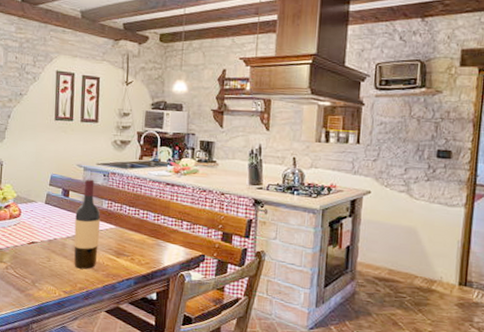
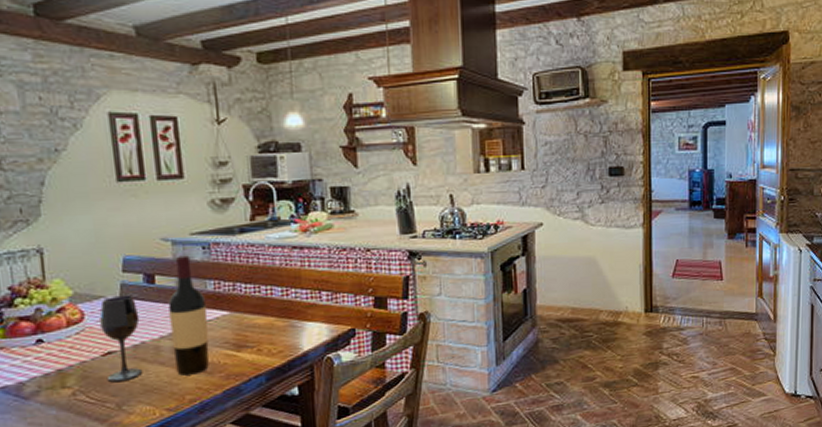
wine glass: none [28,202,56,265] -> present [99,294,143,383]

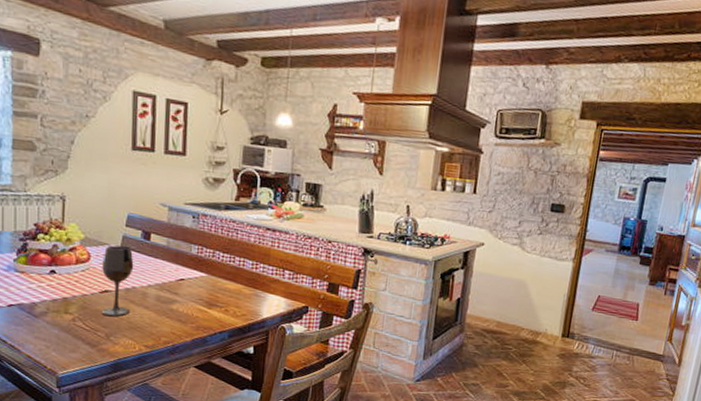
wine bottle: present [168,255,210,376] -> none [156,220,190,321]

